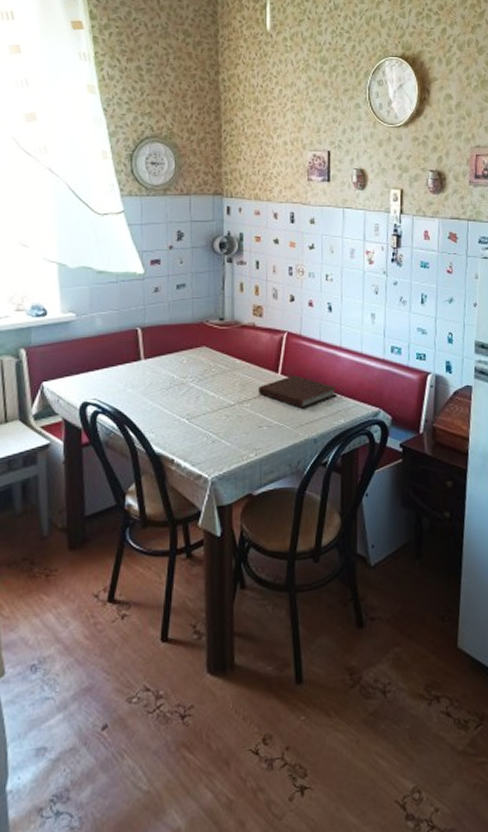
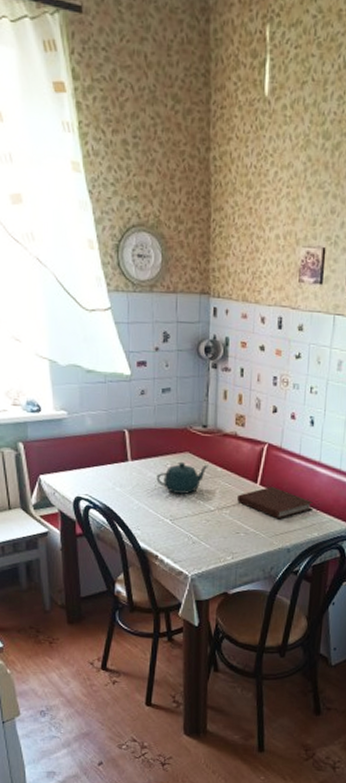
teapot: none [172,356,227,390] -> present [156,461,209,494]

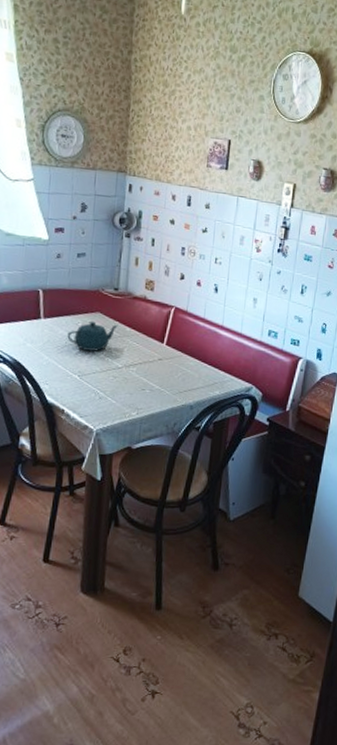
notebook: present [237,486,314,520] -> none [144,346,217,378]

